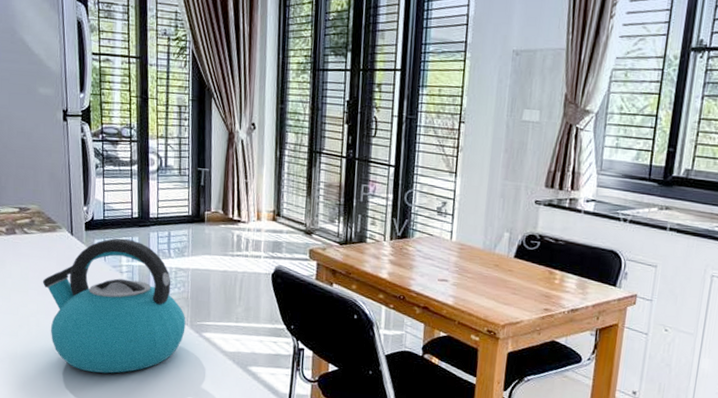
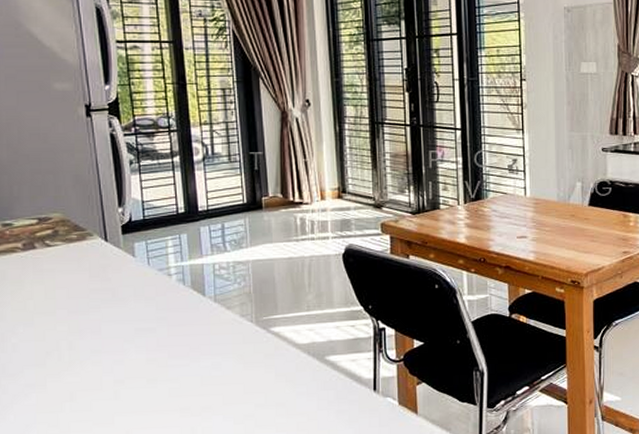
kettle: present [42,238,186,374] -> none [73,237,250,393]

